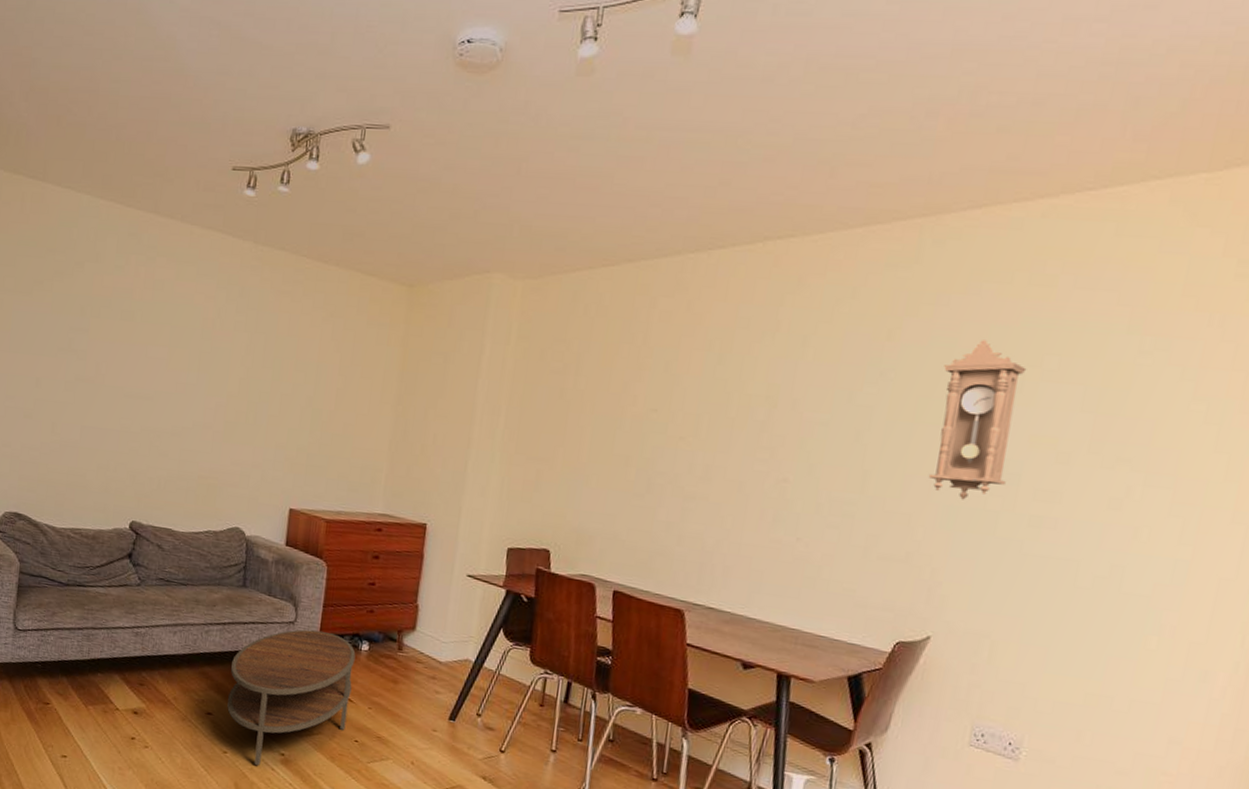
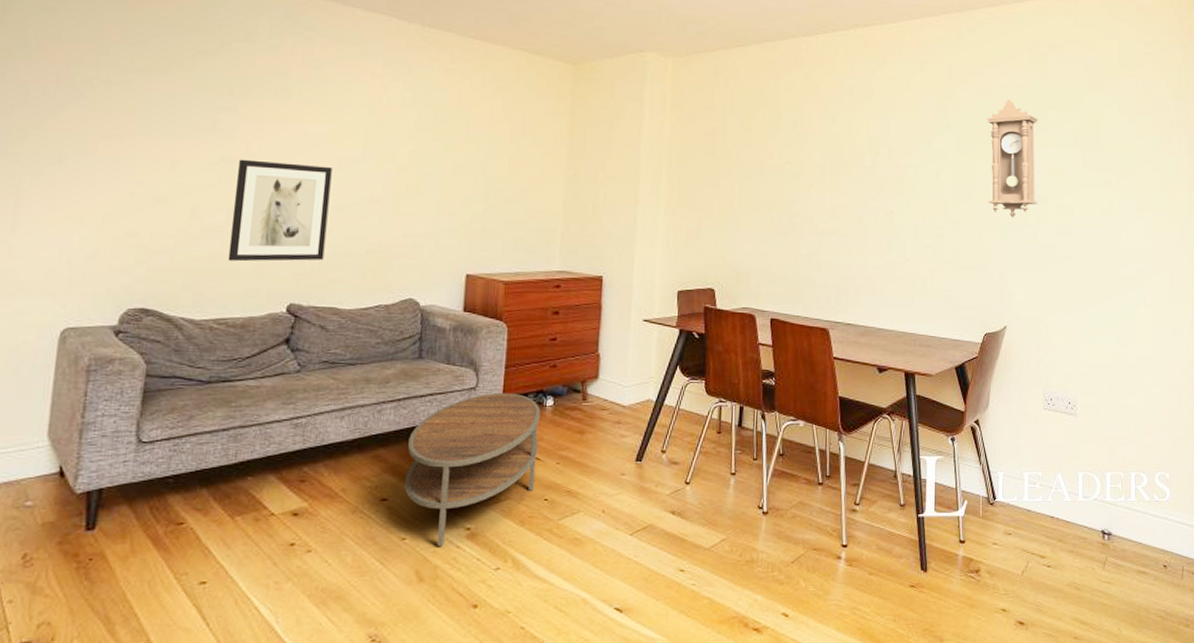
wall art: none [81,379,170,483] -> present [228,159,332,262]

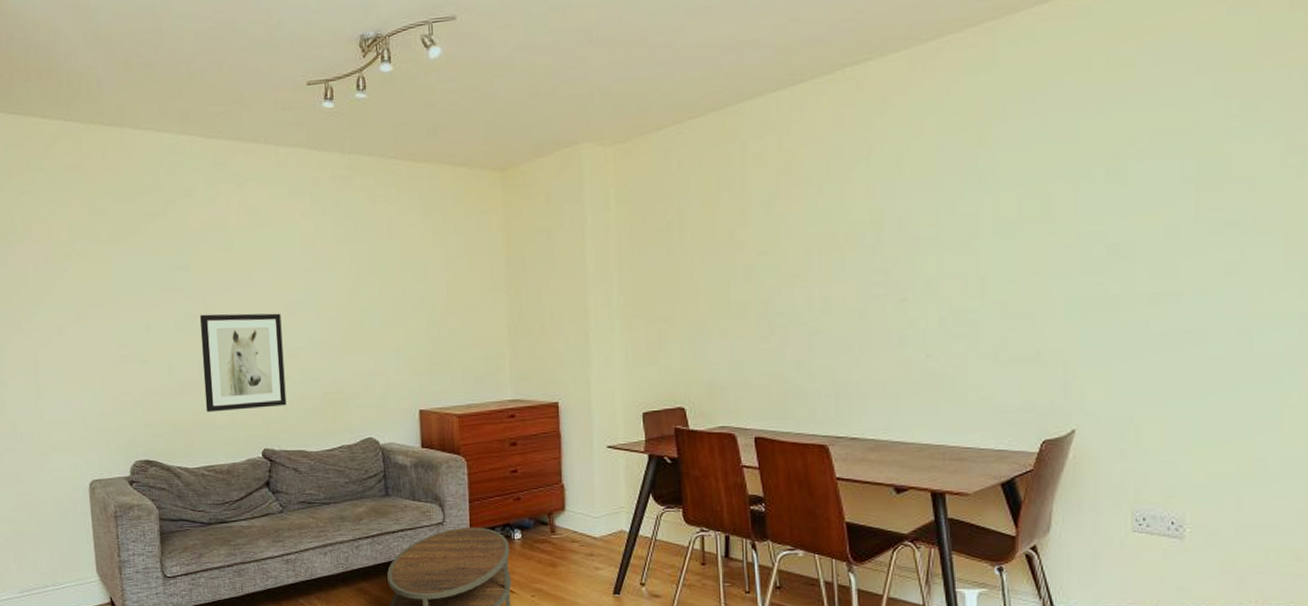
pendulum clock: present [987,99,1038,218] -> none [1040,129,1121,290]

